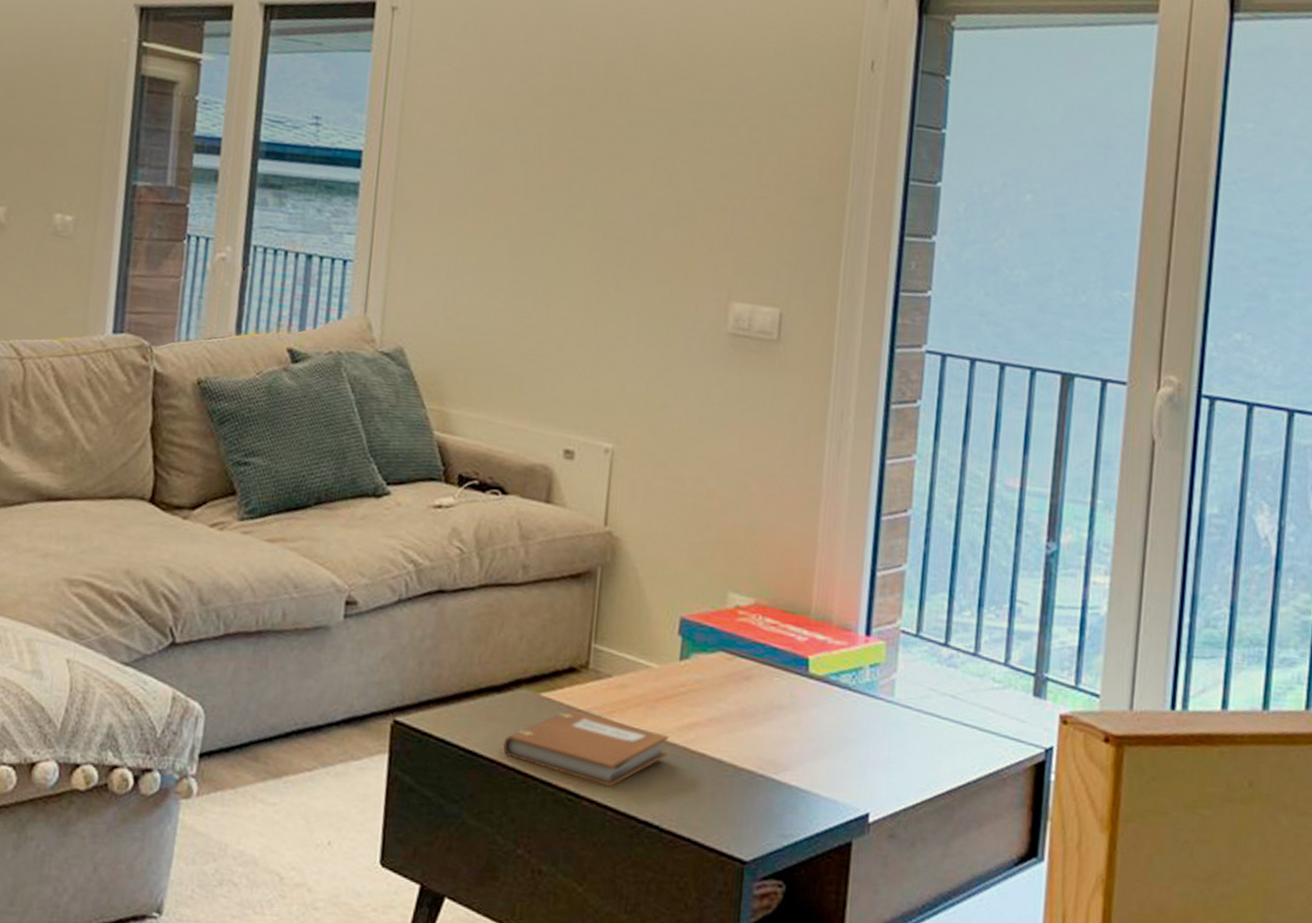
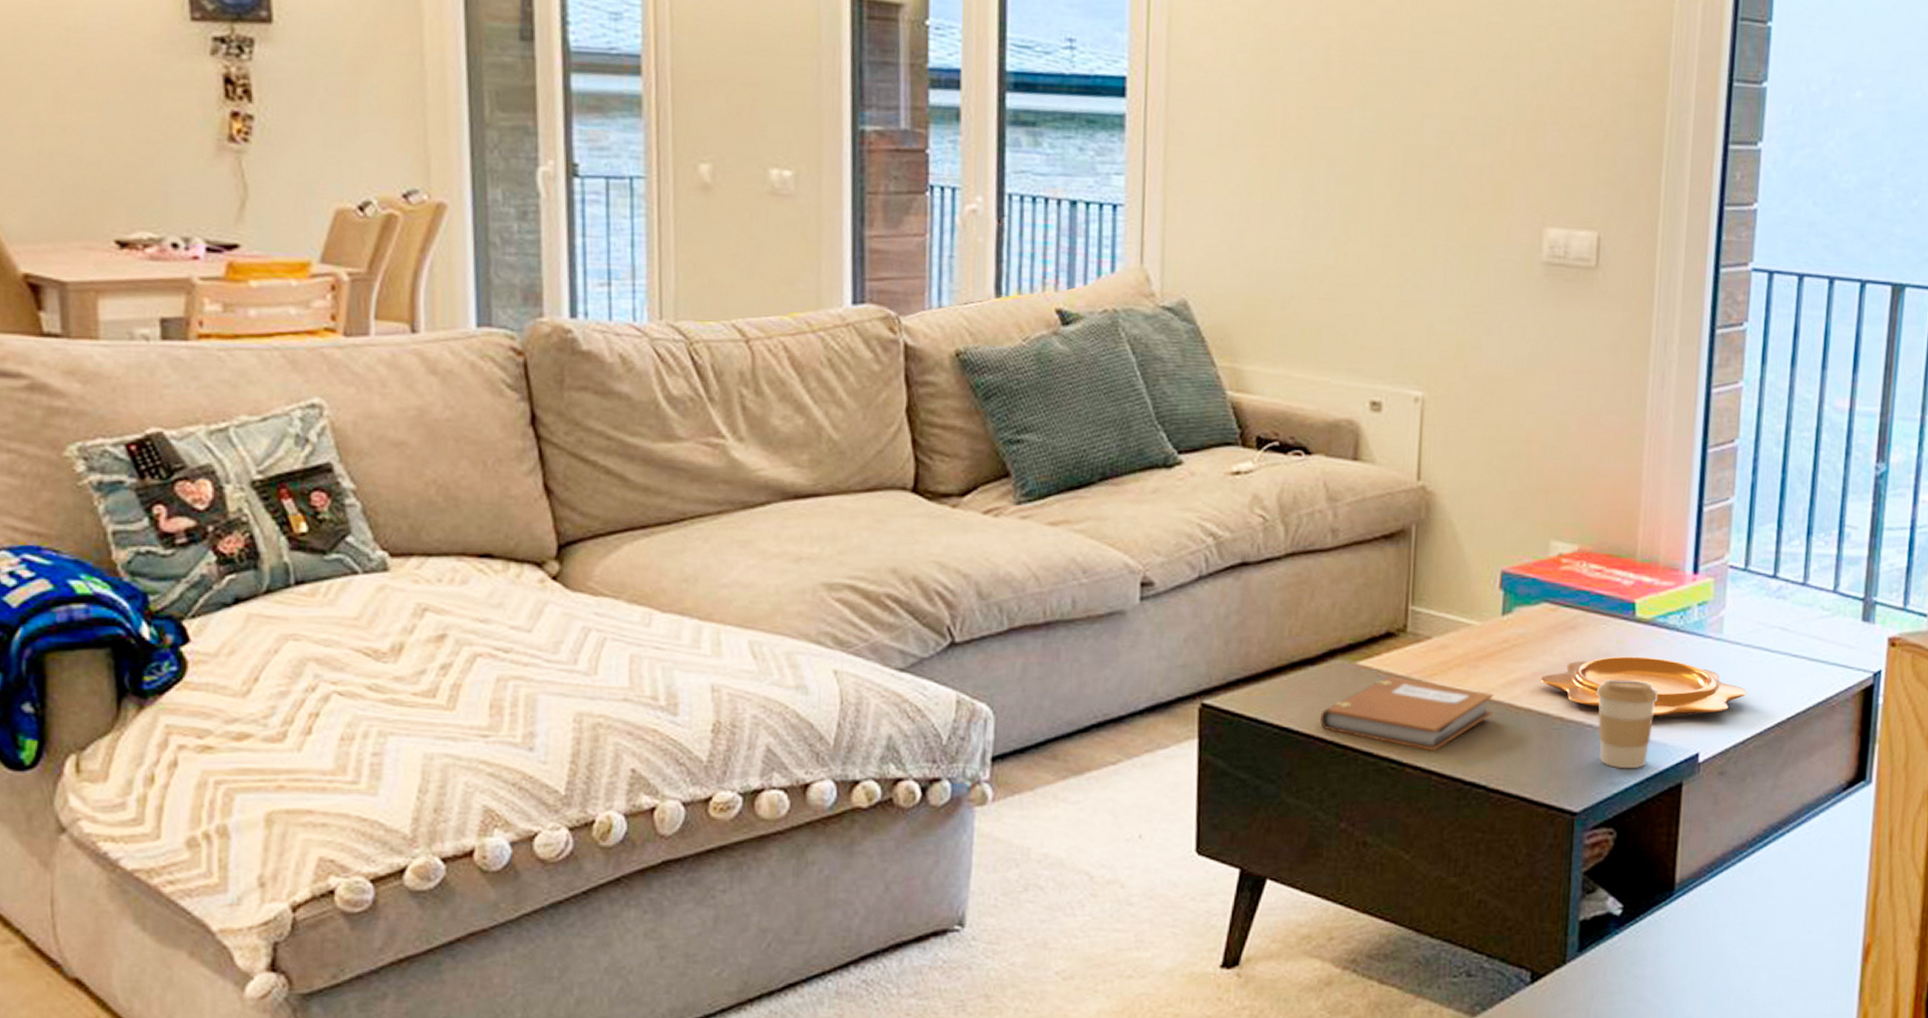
decorative bowl: none [714,709,918,776] -> present [1540,656,1747,717]
coffee cup: none [768,732,830,823] -> present [1596,679,1658,769]

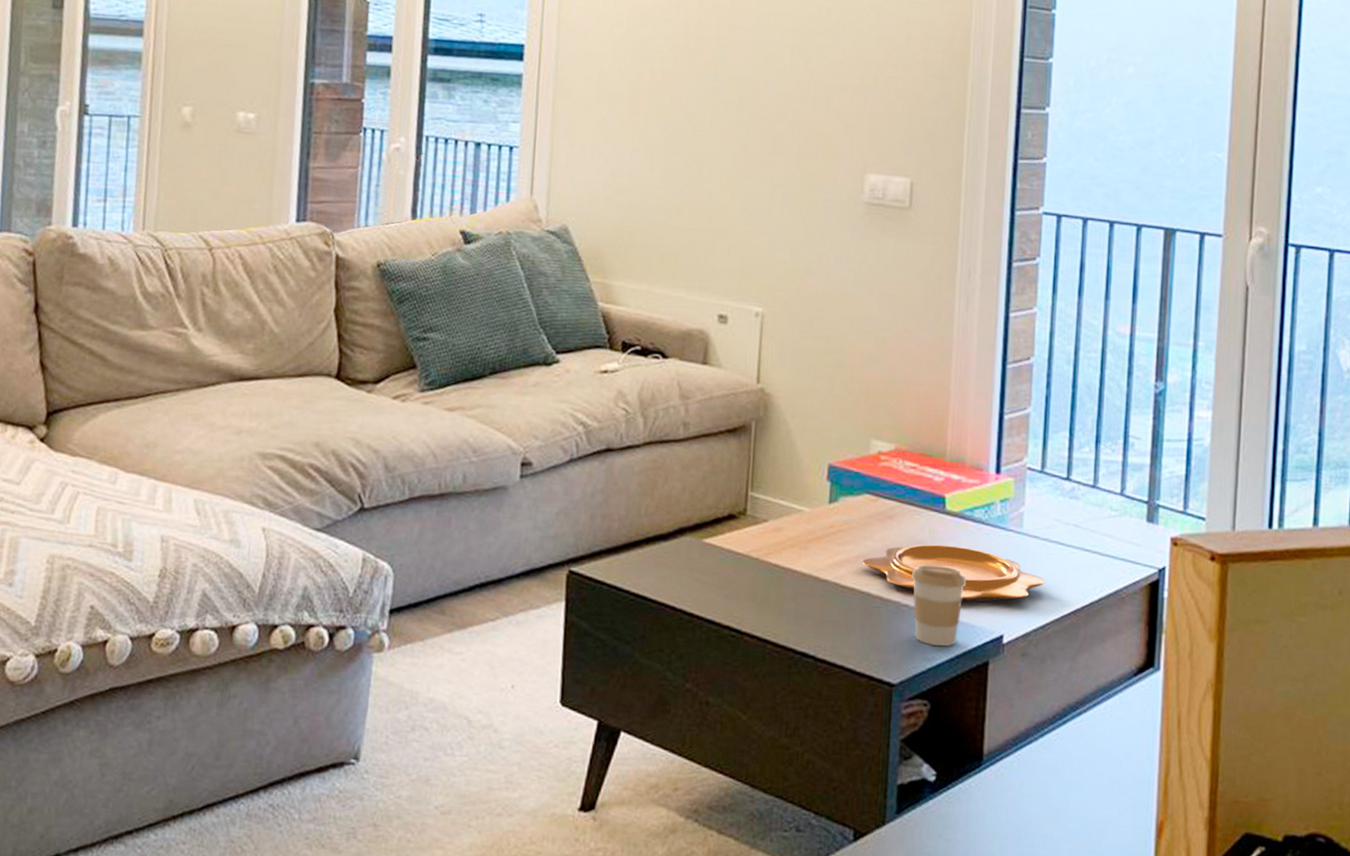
notebook: present [1320,676,1493,751] -> none [671,553,821,622]

